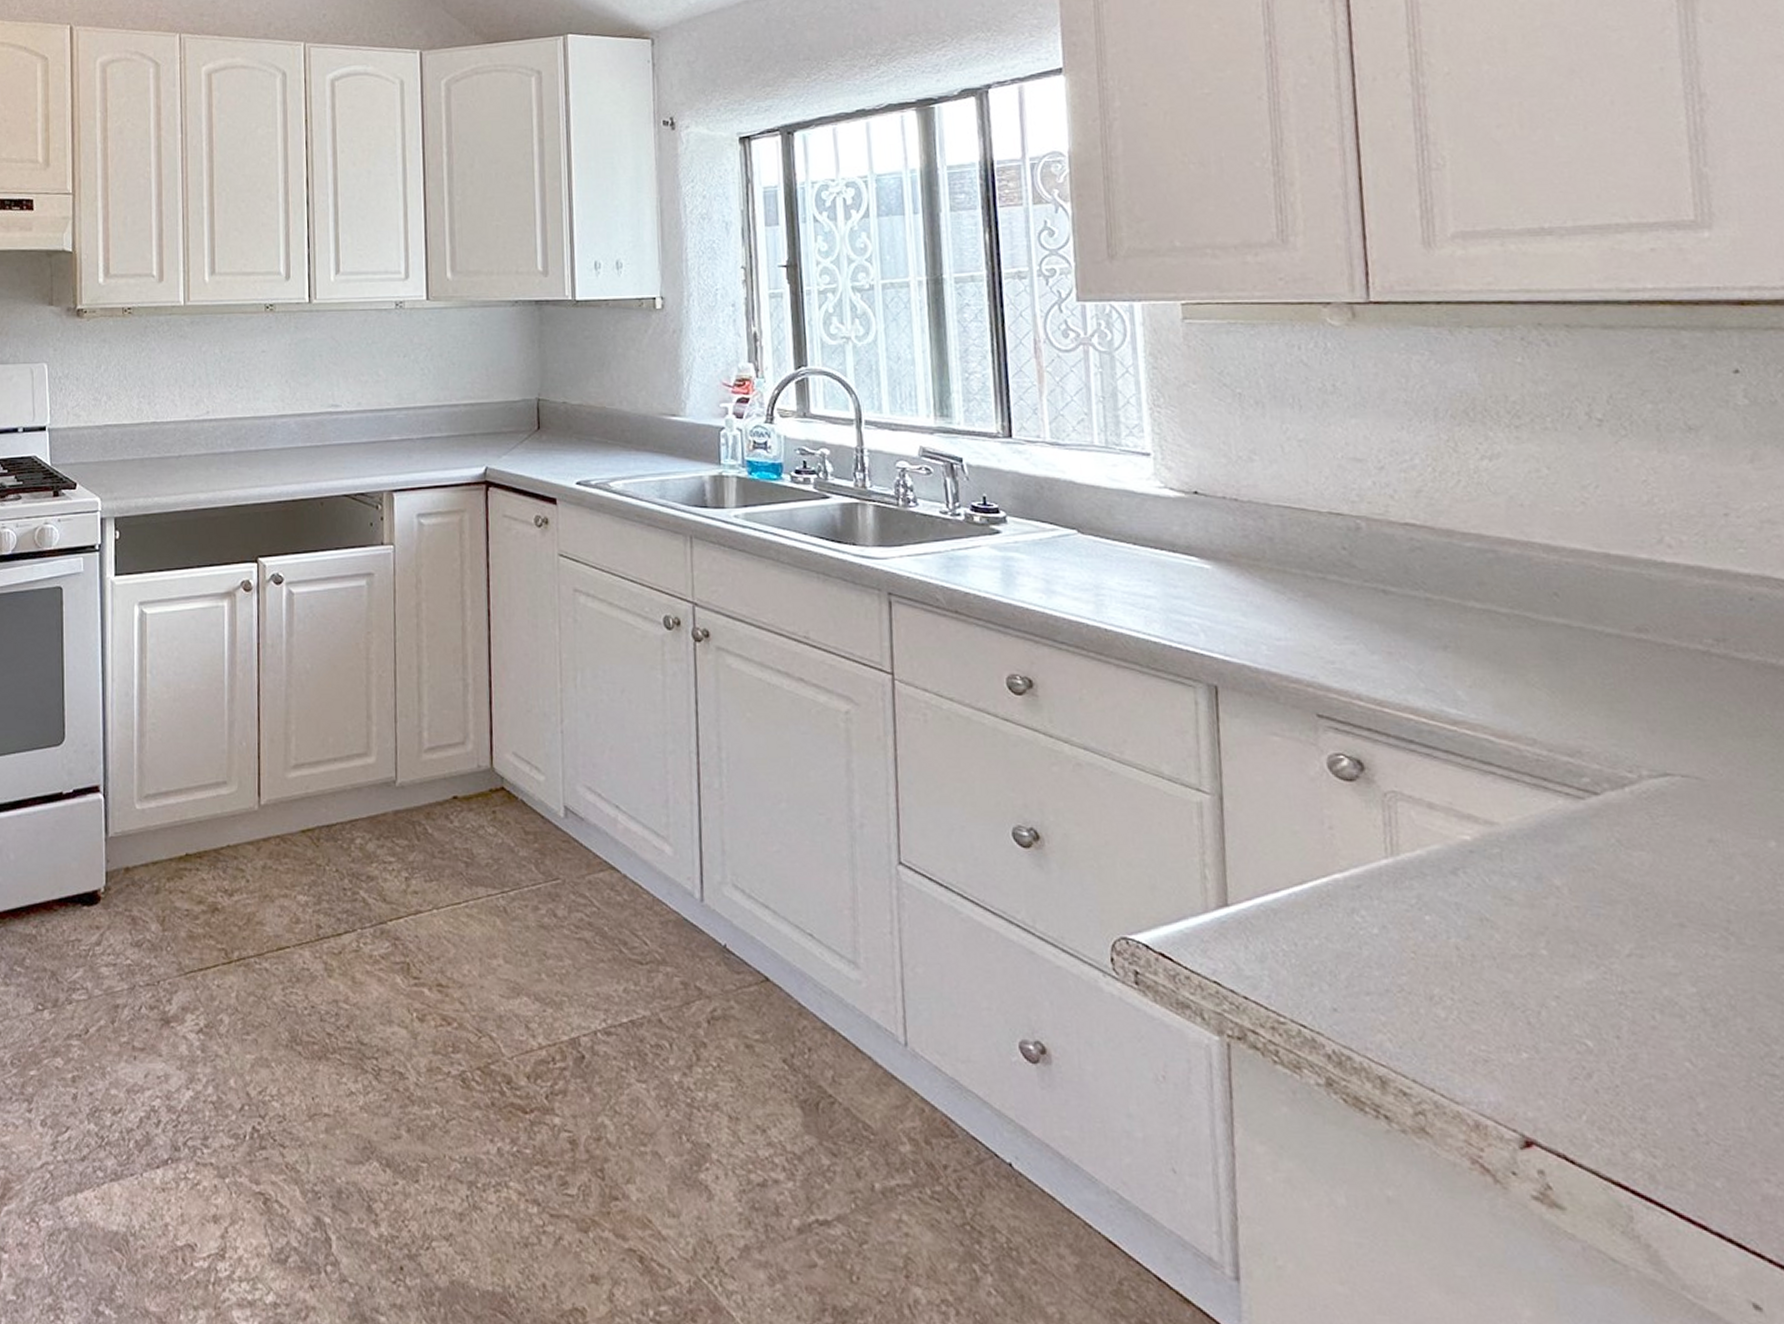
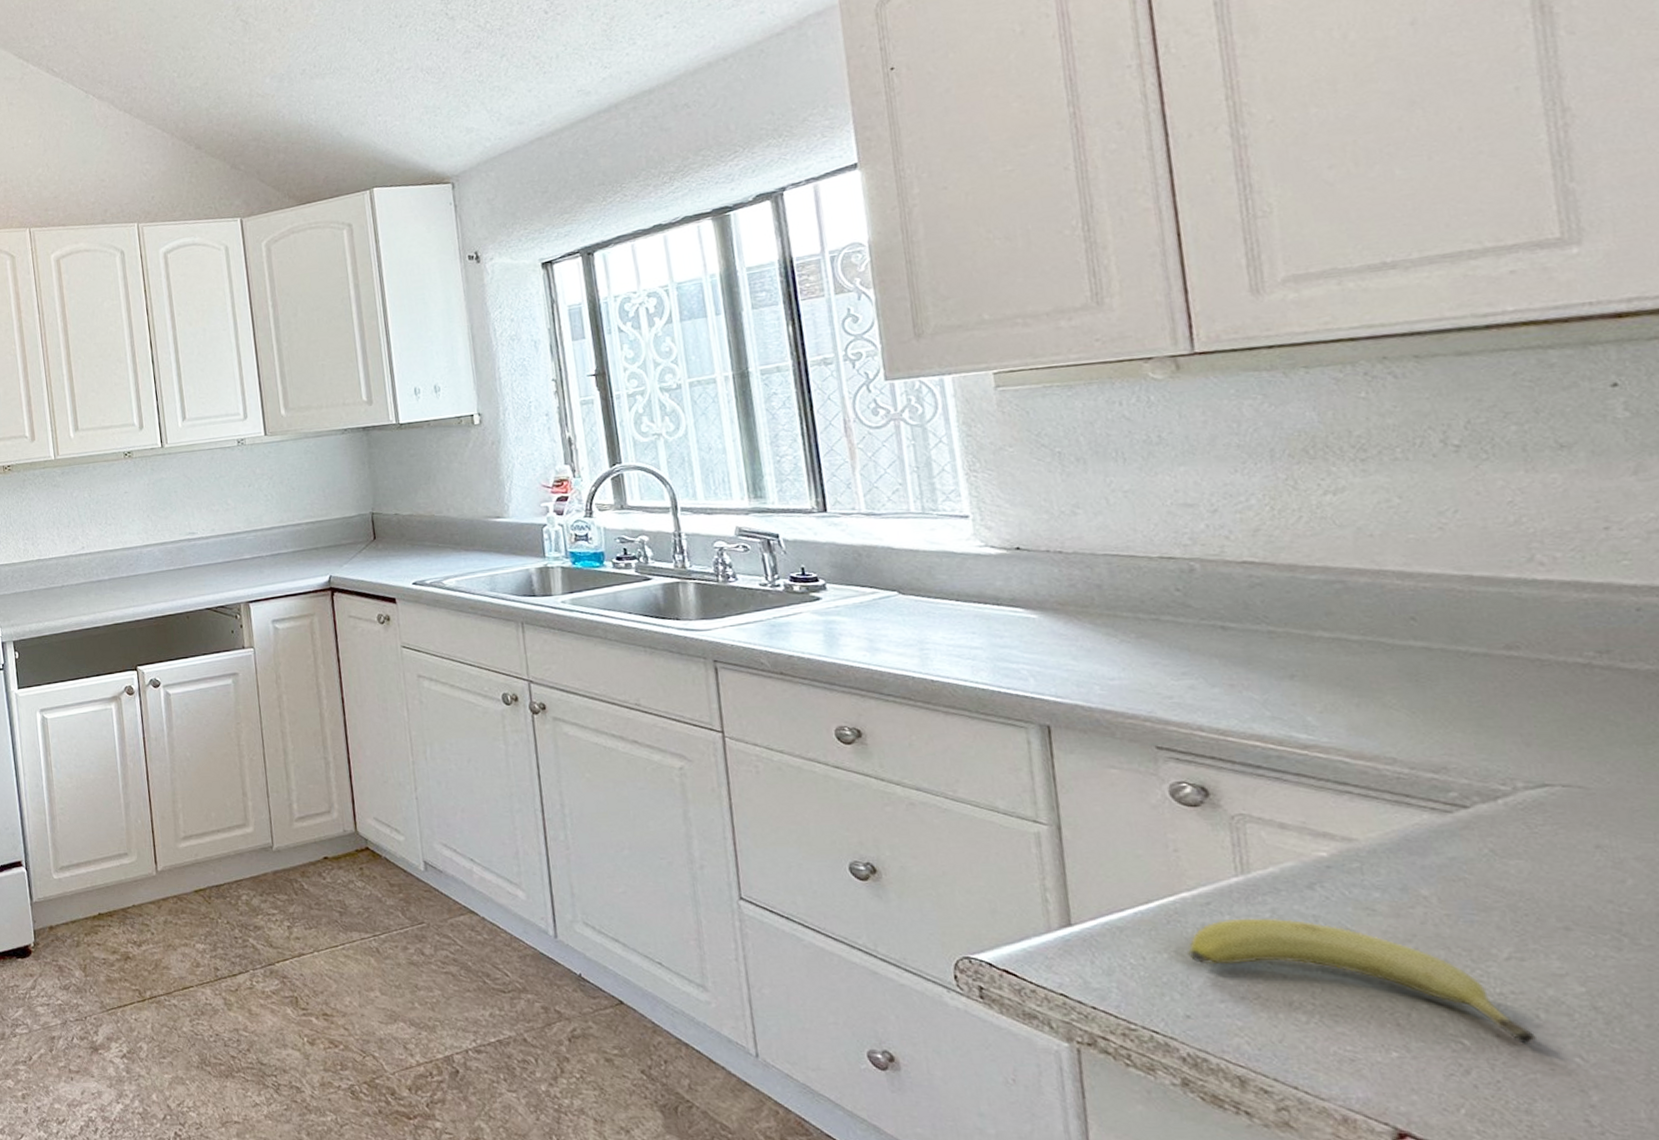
fruit: none [1338,903,1652,1048] -> present [1188,918,1536,1046]

